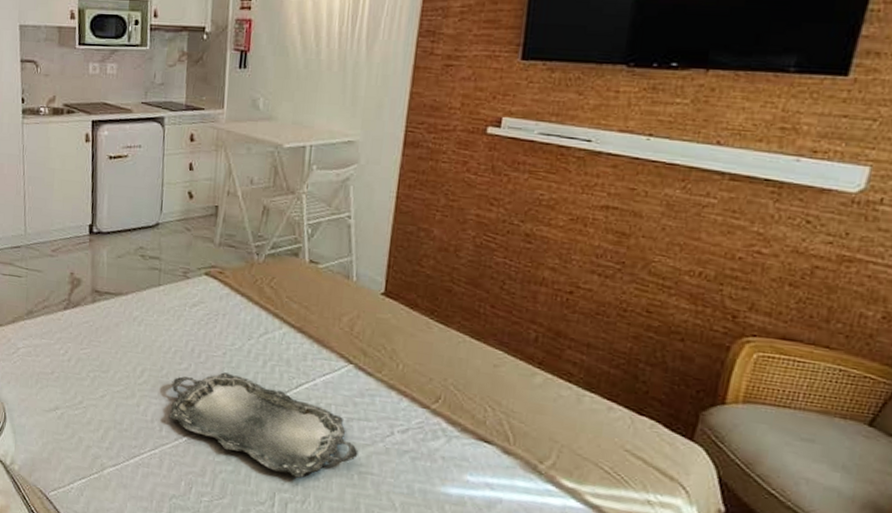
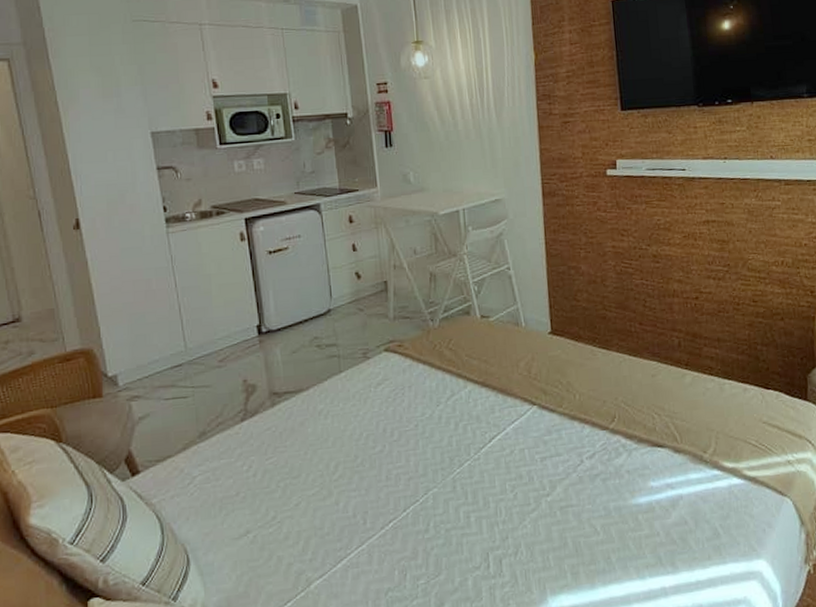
serving tray: present [169,372,359,478] -> none [368,444,557,531]

